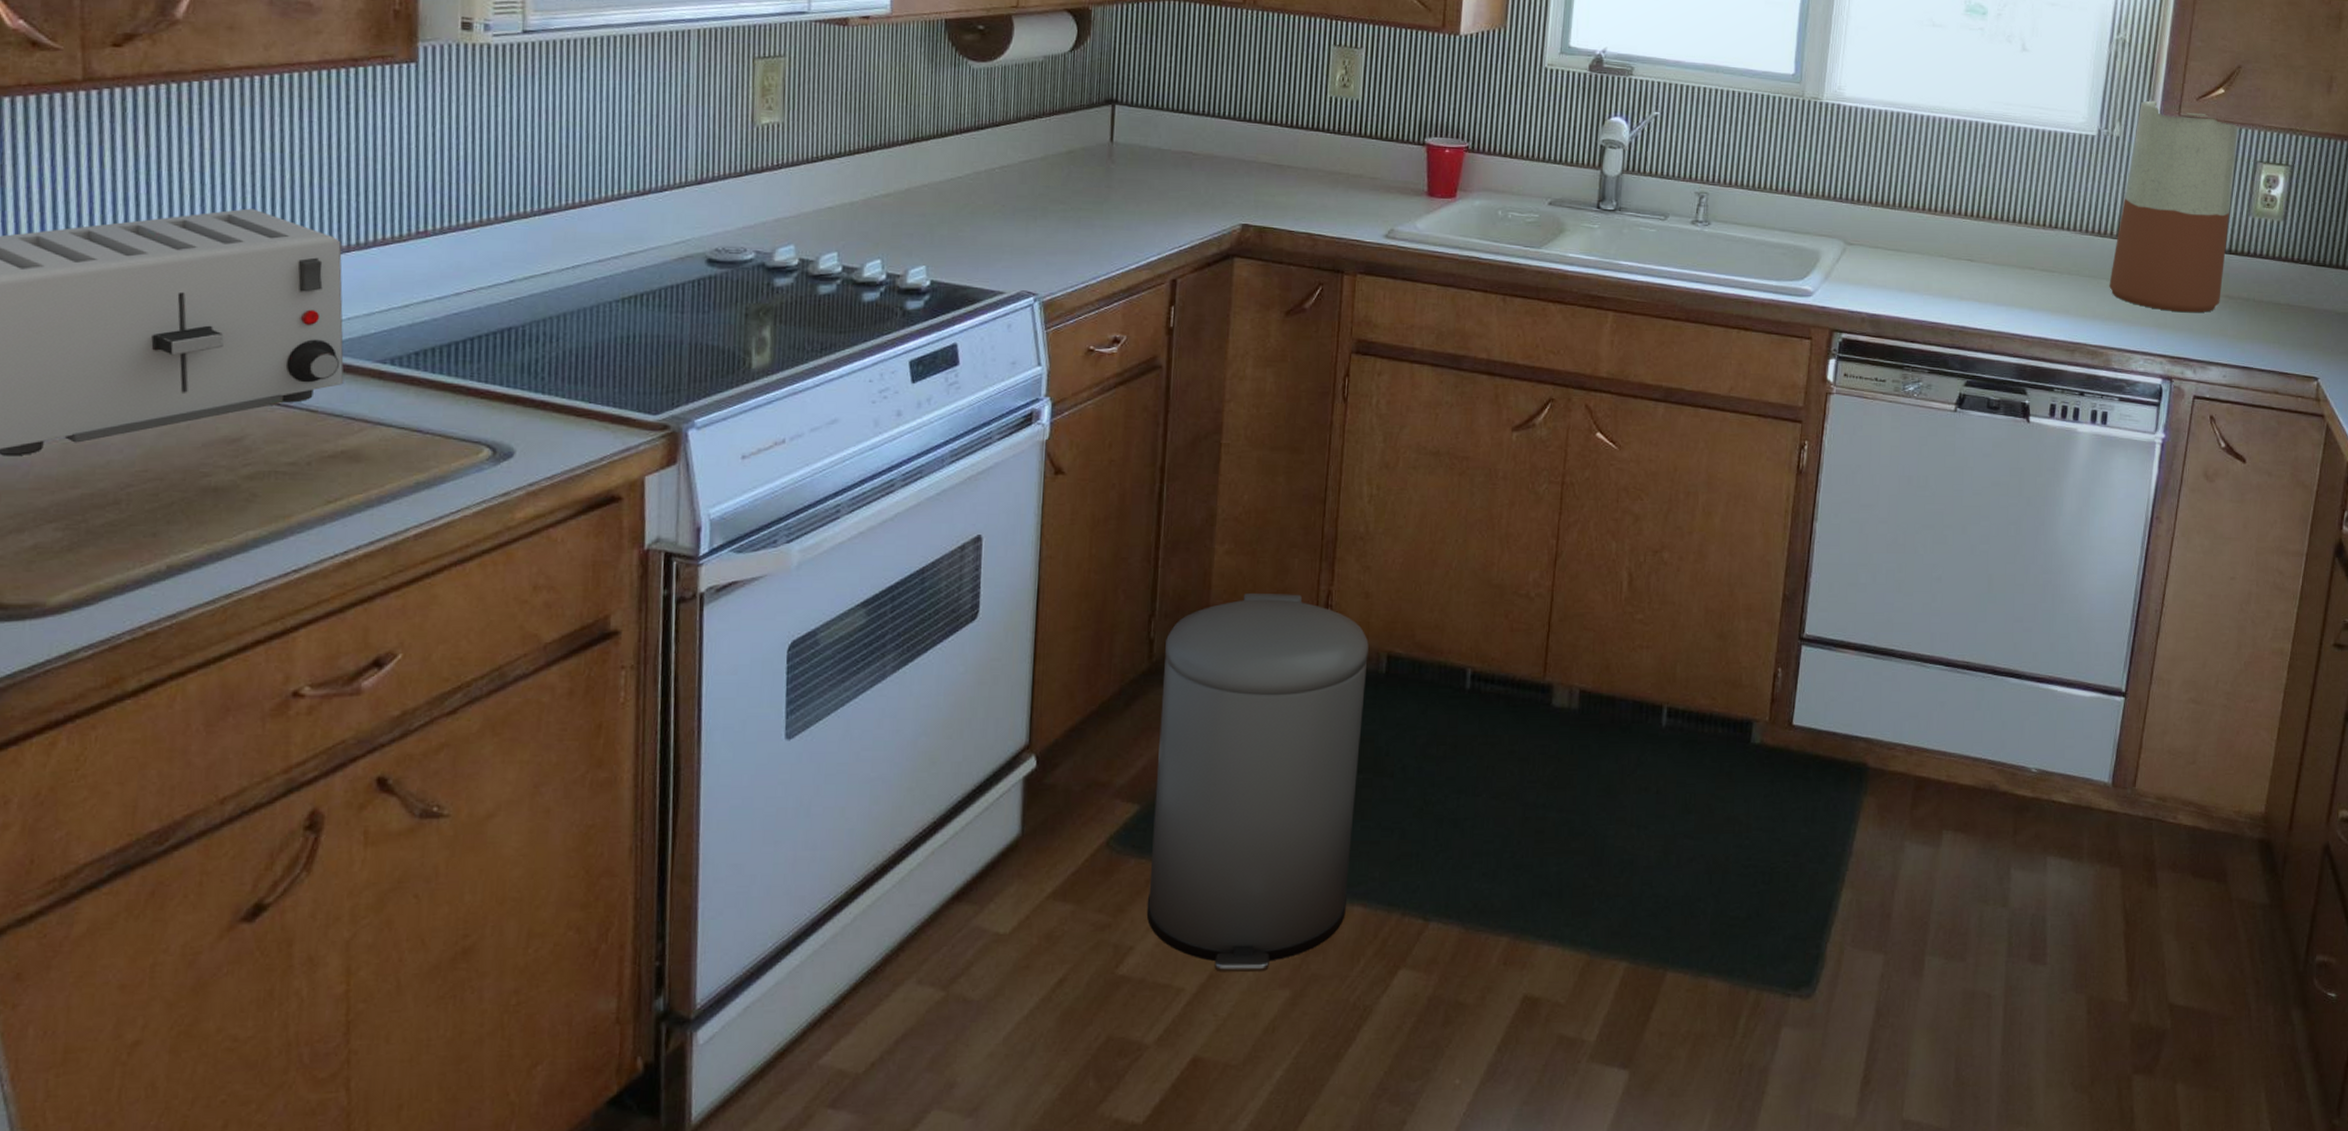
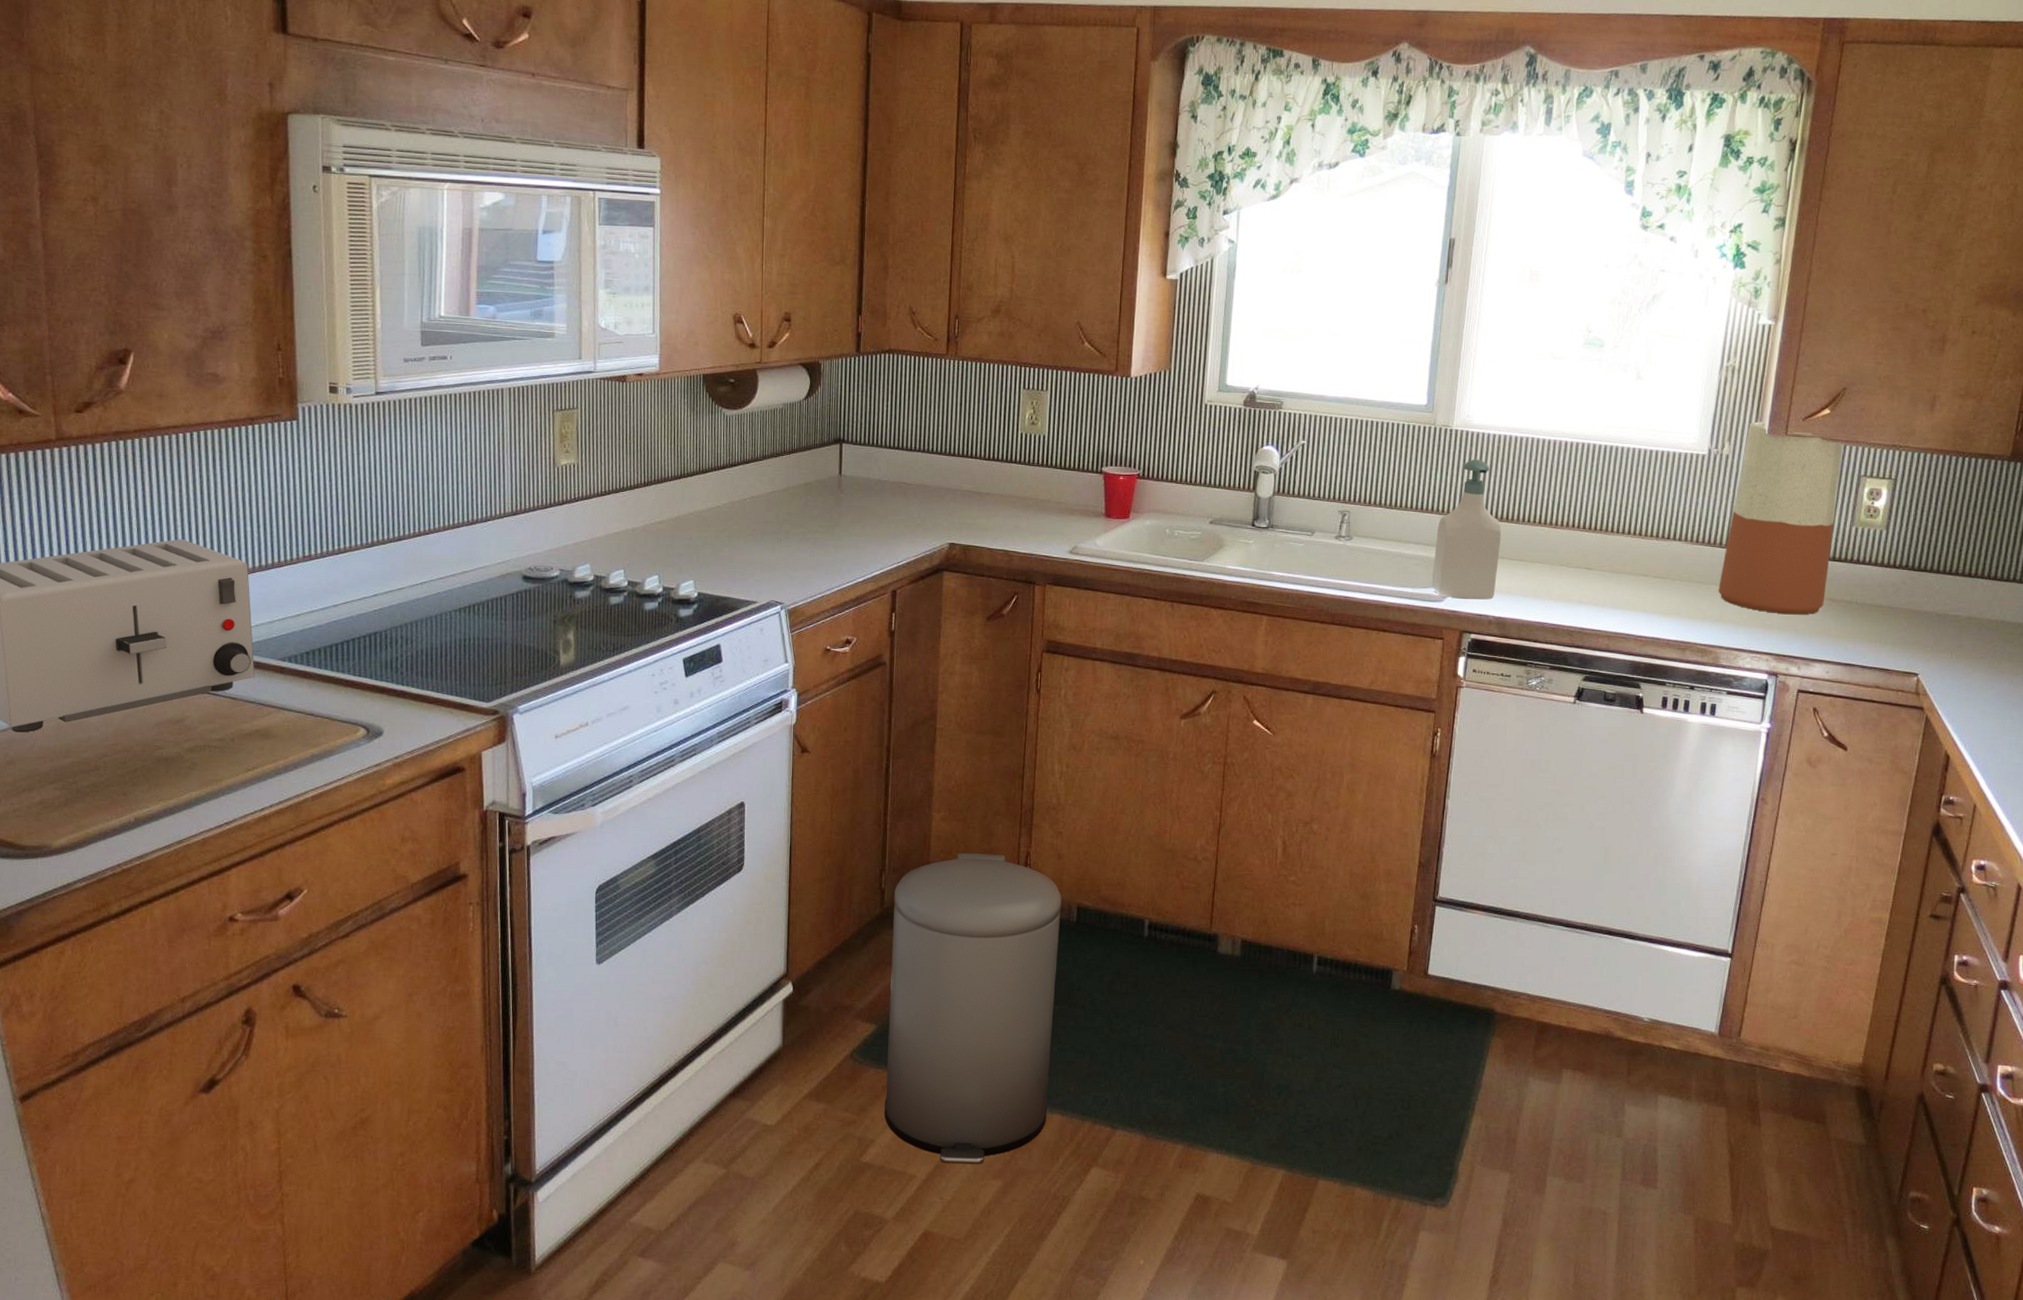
soap bottle: none [1798,135,1876,295] -> present [1431,459,1502,600]

